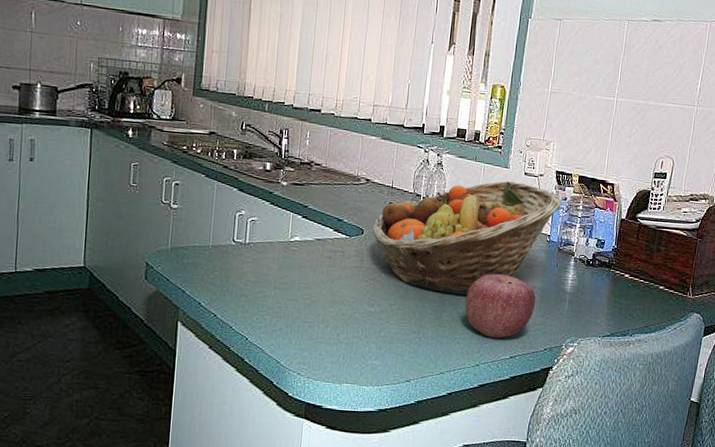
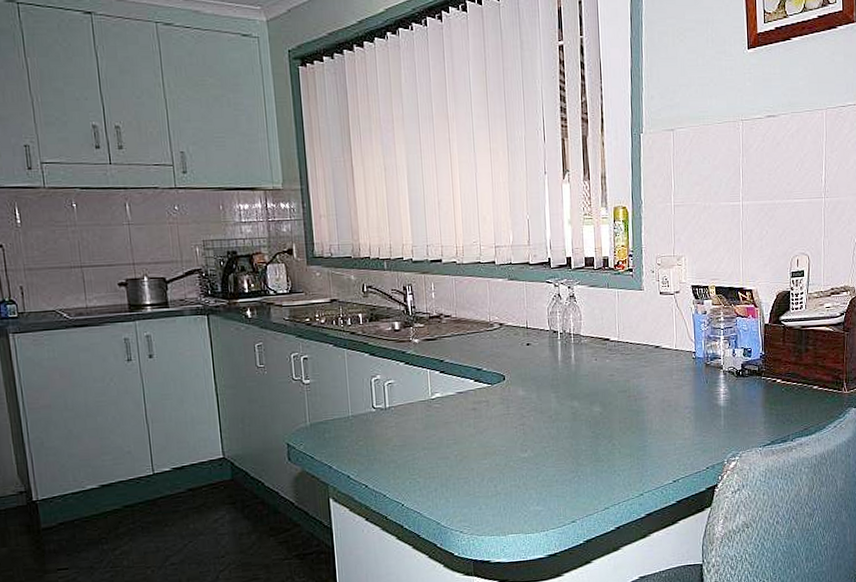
fruit basket: present [372,181,562,295] -> none [513,303,703,427]
apple: present [465,274,536,338] -> none [619,399,691,465]

